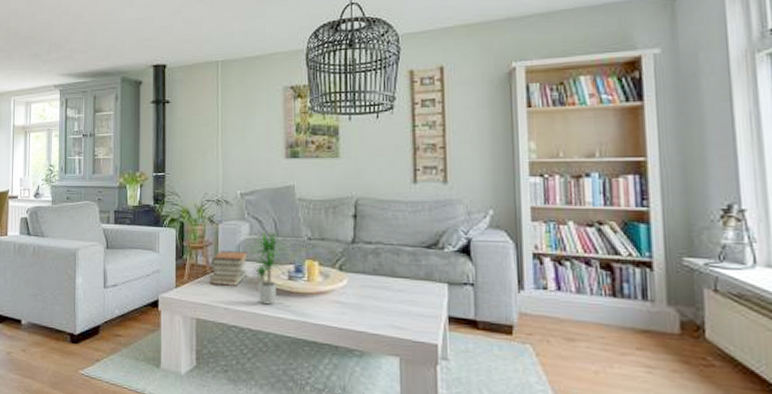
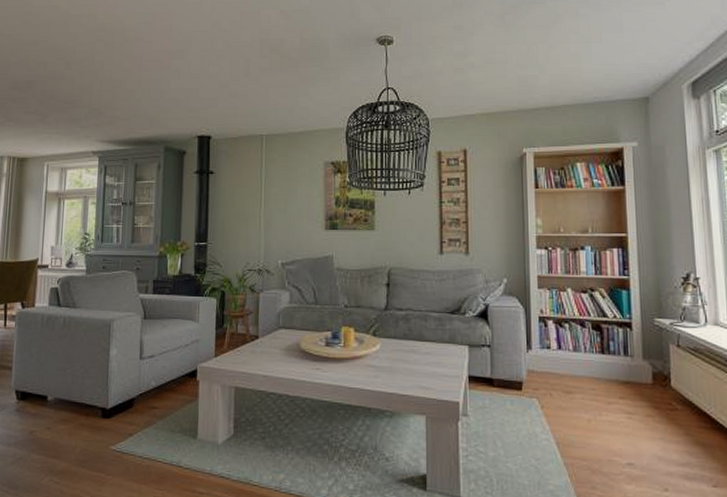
book stack: present [209,251,248,287] -> none [249,319,288,355]
potted plant: present [249,230,288,305] -> none [289,299,326,371]

